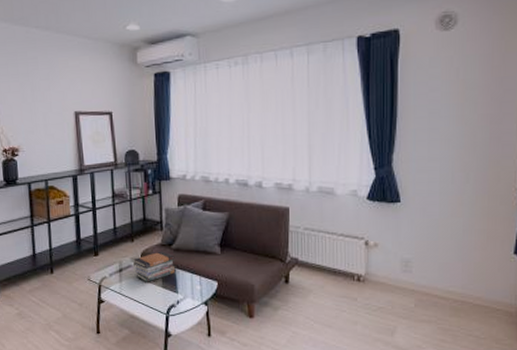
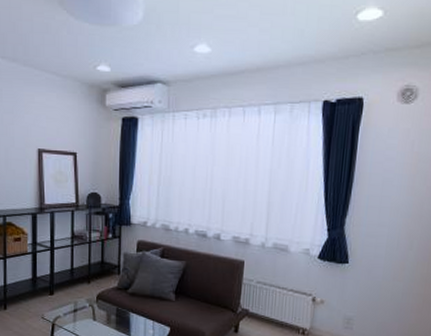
book stack: present [133,251,176,282] -> none [89,294,130,324]

